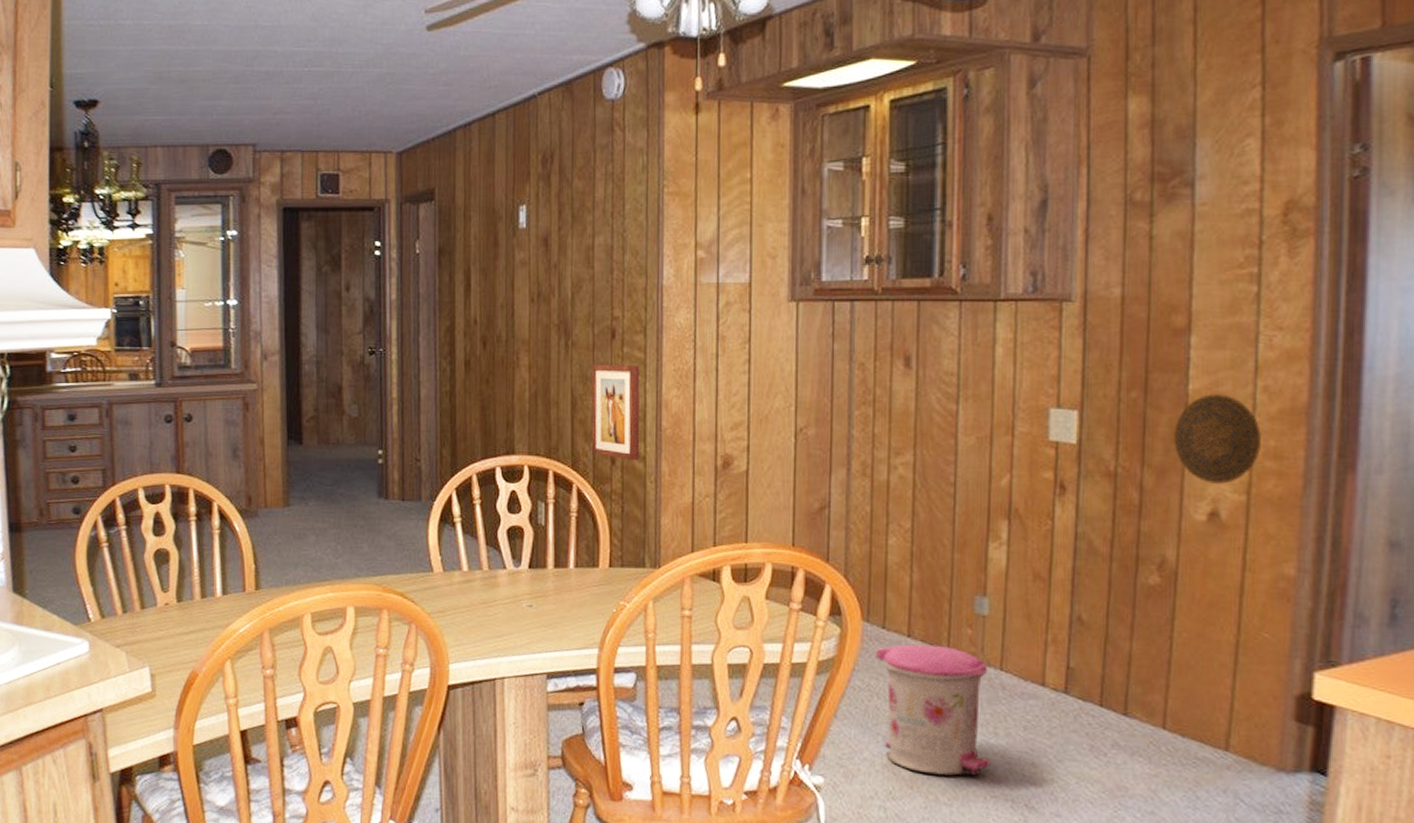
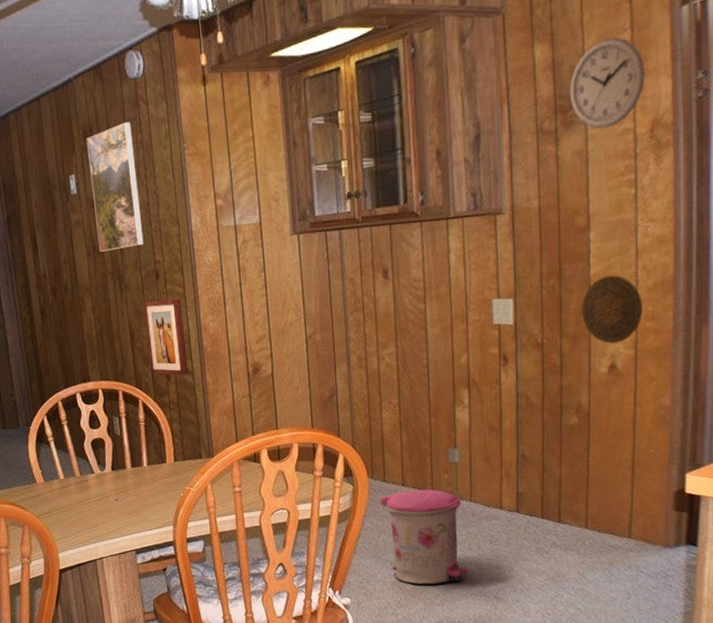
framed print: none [544,149,602,300] -> present [86,122,144,253]
wall clock: none [1172,93,1280,206] -> present [569,37,645,129]

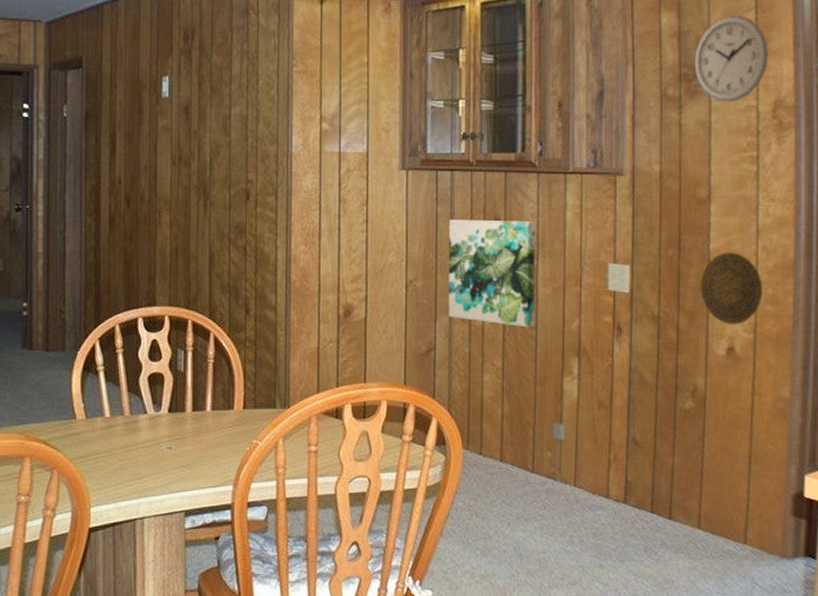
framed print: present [86,122,144,253] -> none [185,29,238,164]
wall art: present [143,299,189,376] -> none [227,222,272,310]
wall art: none [341,268,426,367] -> present [448,219,535,328]
trash can: present [379,489,469,585] -> none [473,467,568,581]

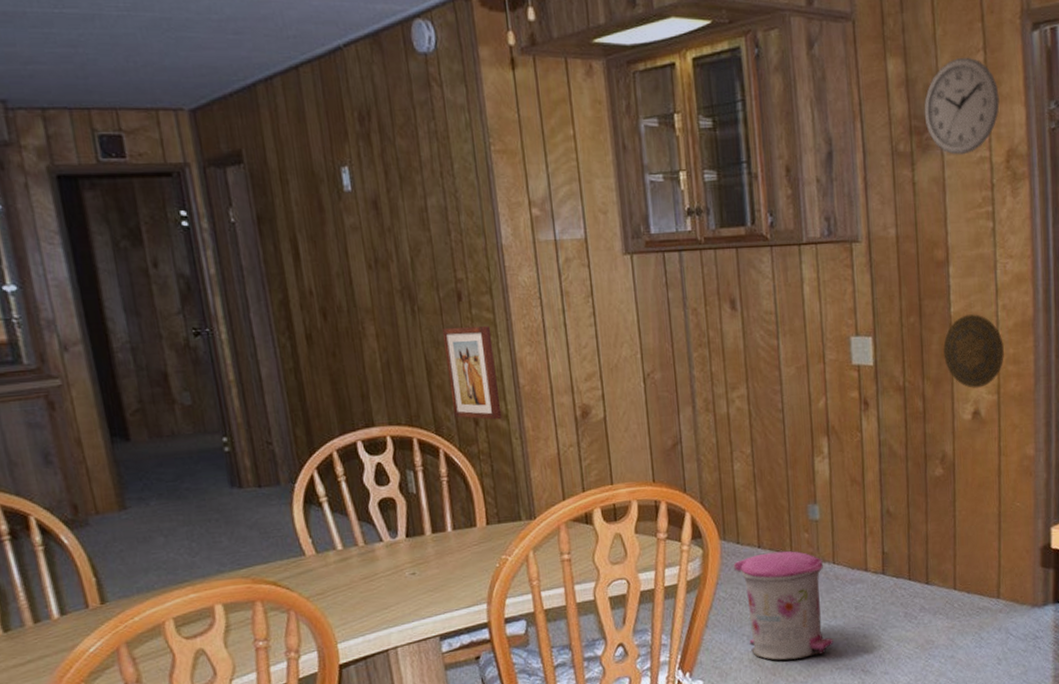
wall art: none [227,222,272,310] -> present [441,326,502,420]
wall art: present [448,219,535,328] -> none [682,299,781,411]
trash can: none [473,467,568,581] -> present [733,550,833,661]

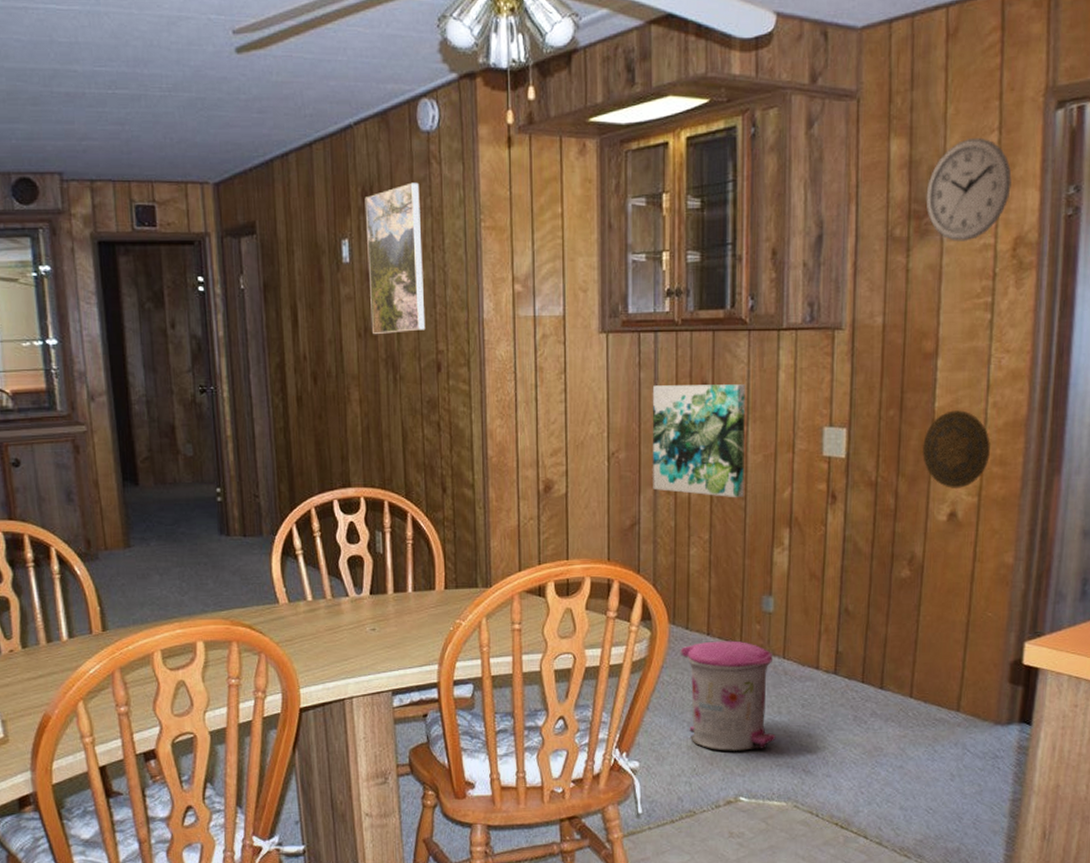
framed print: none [362,106,441,266] -> present [364,182,426,335]
wall art: present [441,326,502,420] -> none [420,396,469,489]
wall art: none [682,299,781,411] -> present [653,384,745,498]

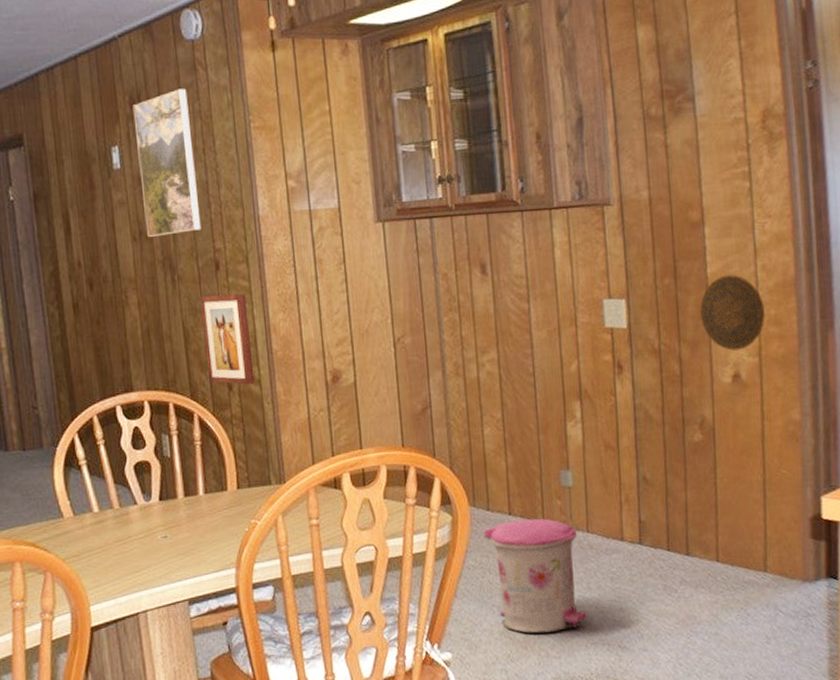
wall art: none [420,396,469,489] -> present [199,294,255,385]
wall art: present [653,384,745,498] -> none [433,263,532,375]
wall clock: present [926,137,1012,242] -> none [675,21,754,117]

